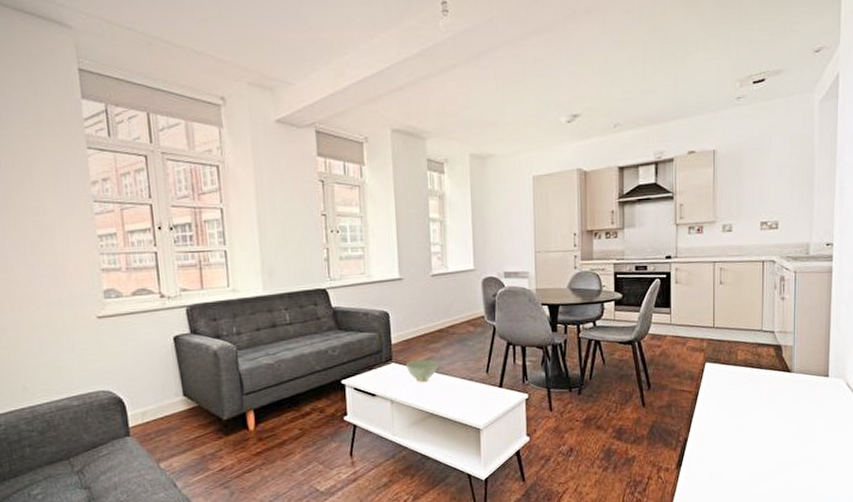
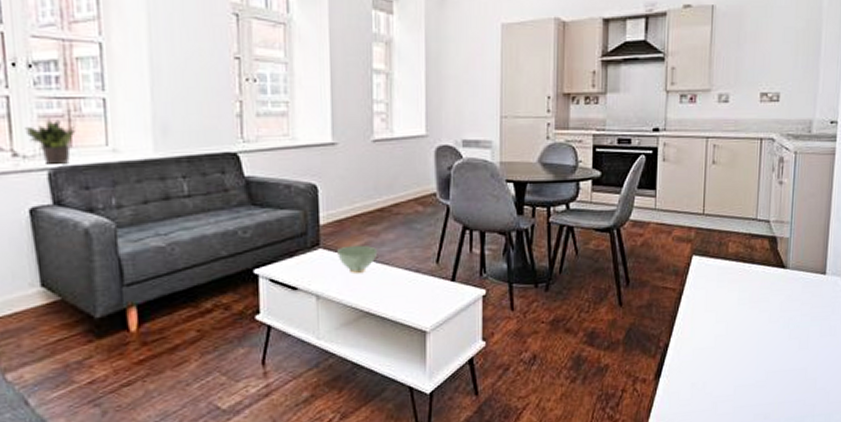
potted plant: none [168,267,205,303] -> present [24,118,76,164]

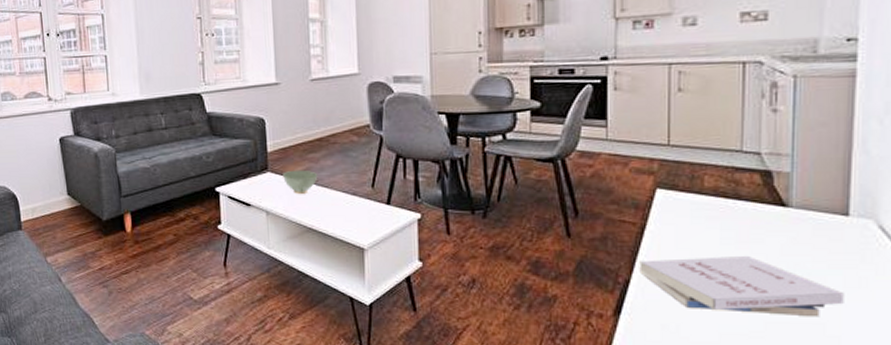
potted plant: present [24,118,76,164] -> none [55,72,88,106]
books: none [676,313,820,366] -> present [639,255,844,317]

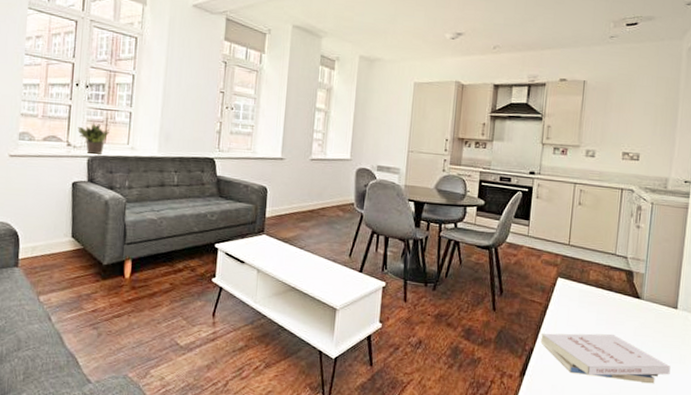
potted plant: none [55,72,88,106] -> present [77,122,110,154]
bowl: present [283,169,318,194] -> none [276,235,306,257]

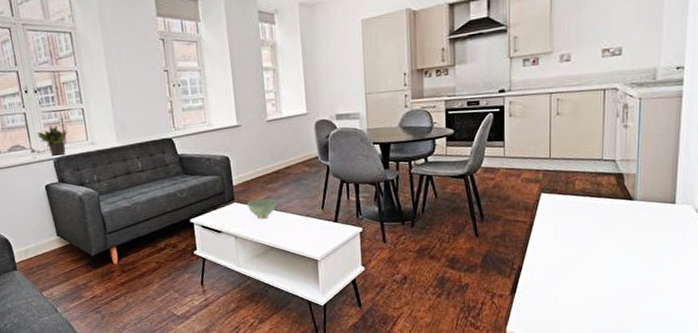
bowl: none [276,235,306,257] -> present [247,198,277,219]
books: present [540,333,671,384] -> none [529,239,671,284]

